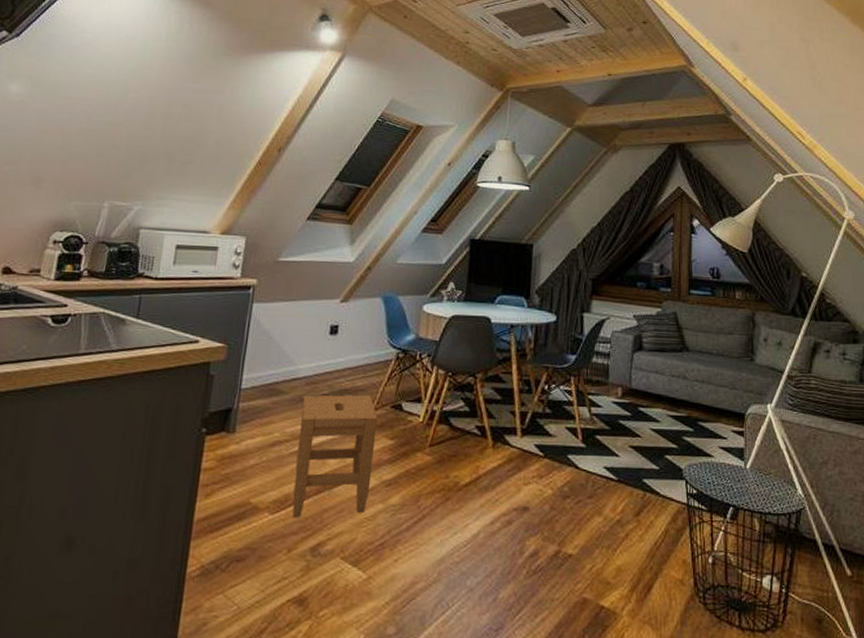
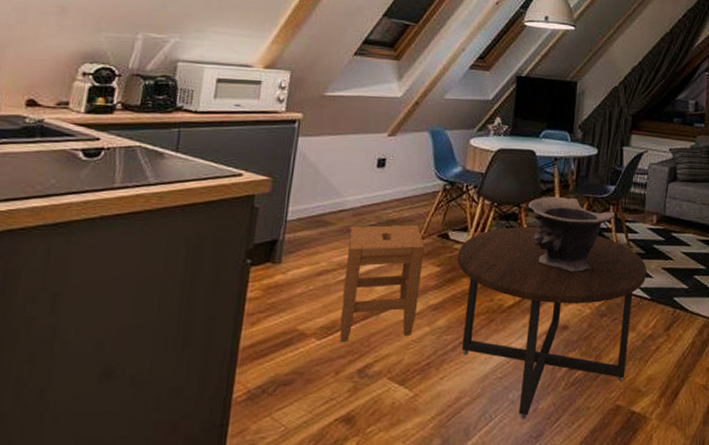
coffee table: none [411,397,613,610] -> present [458,226,647,420]
decorative bowl: none [483,366,576,448] -> present [528,197,615,272]

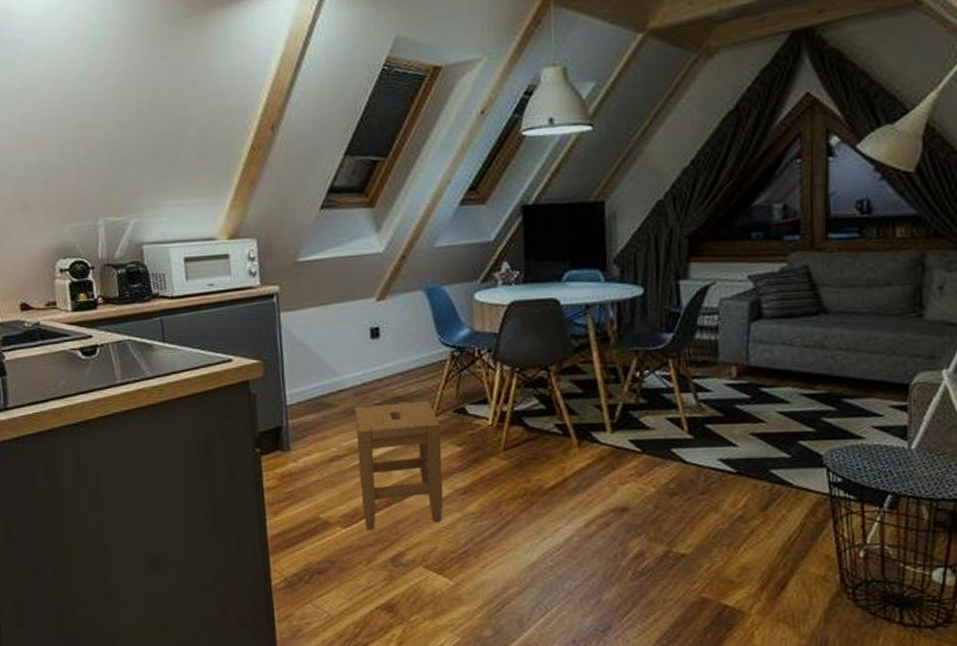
coffee table: present [458,226,647,420] -> none [480,392,729,612]
decorative bowl: present [528,197,615,272] -> none [558,353,676,444]

